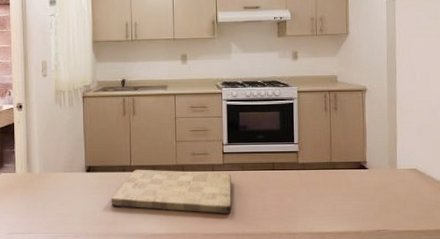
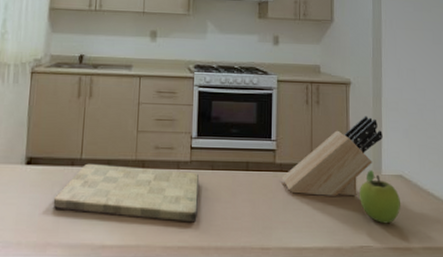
knife block: none [304,118,397,189] -> present [281,116,383,196]
fruit: none [376,166,415,211] -> present [360,170,400,224]

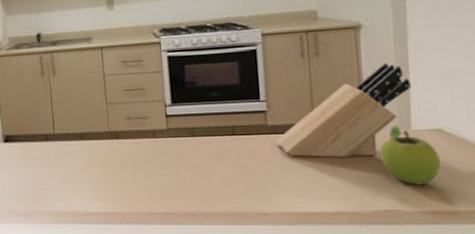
cutting board: present [53,163,199,223] -> none [34,137,182,190]

